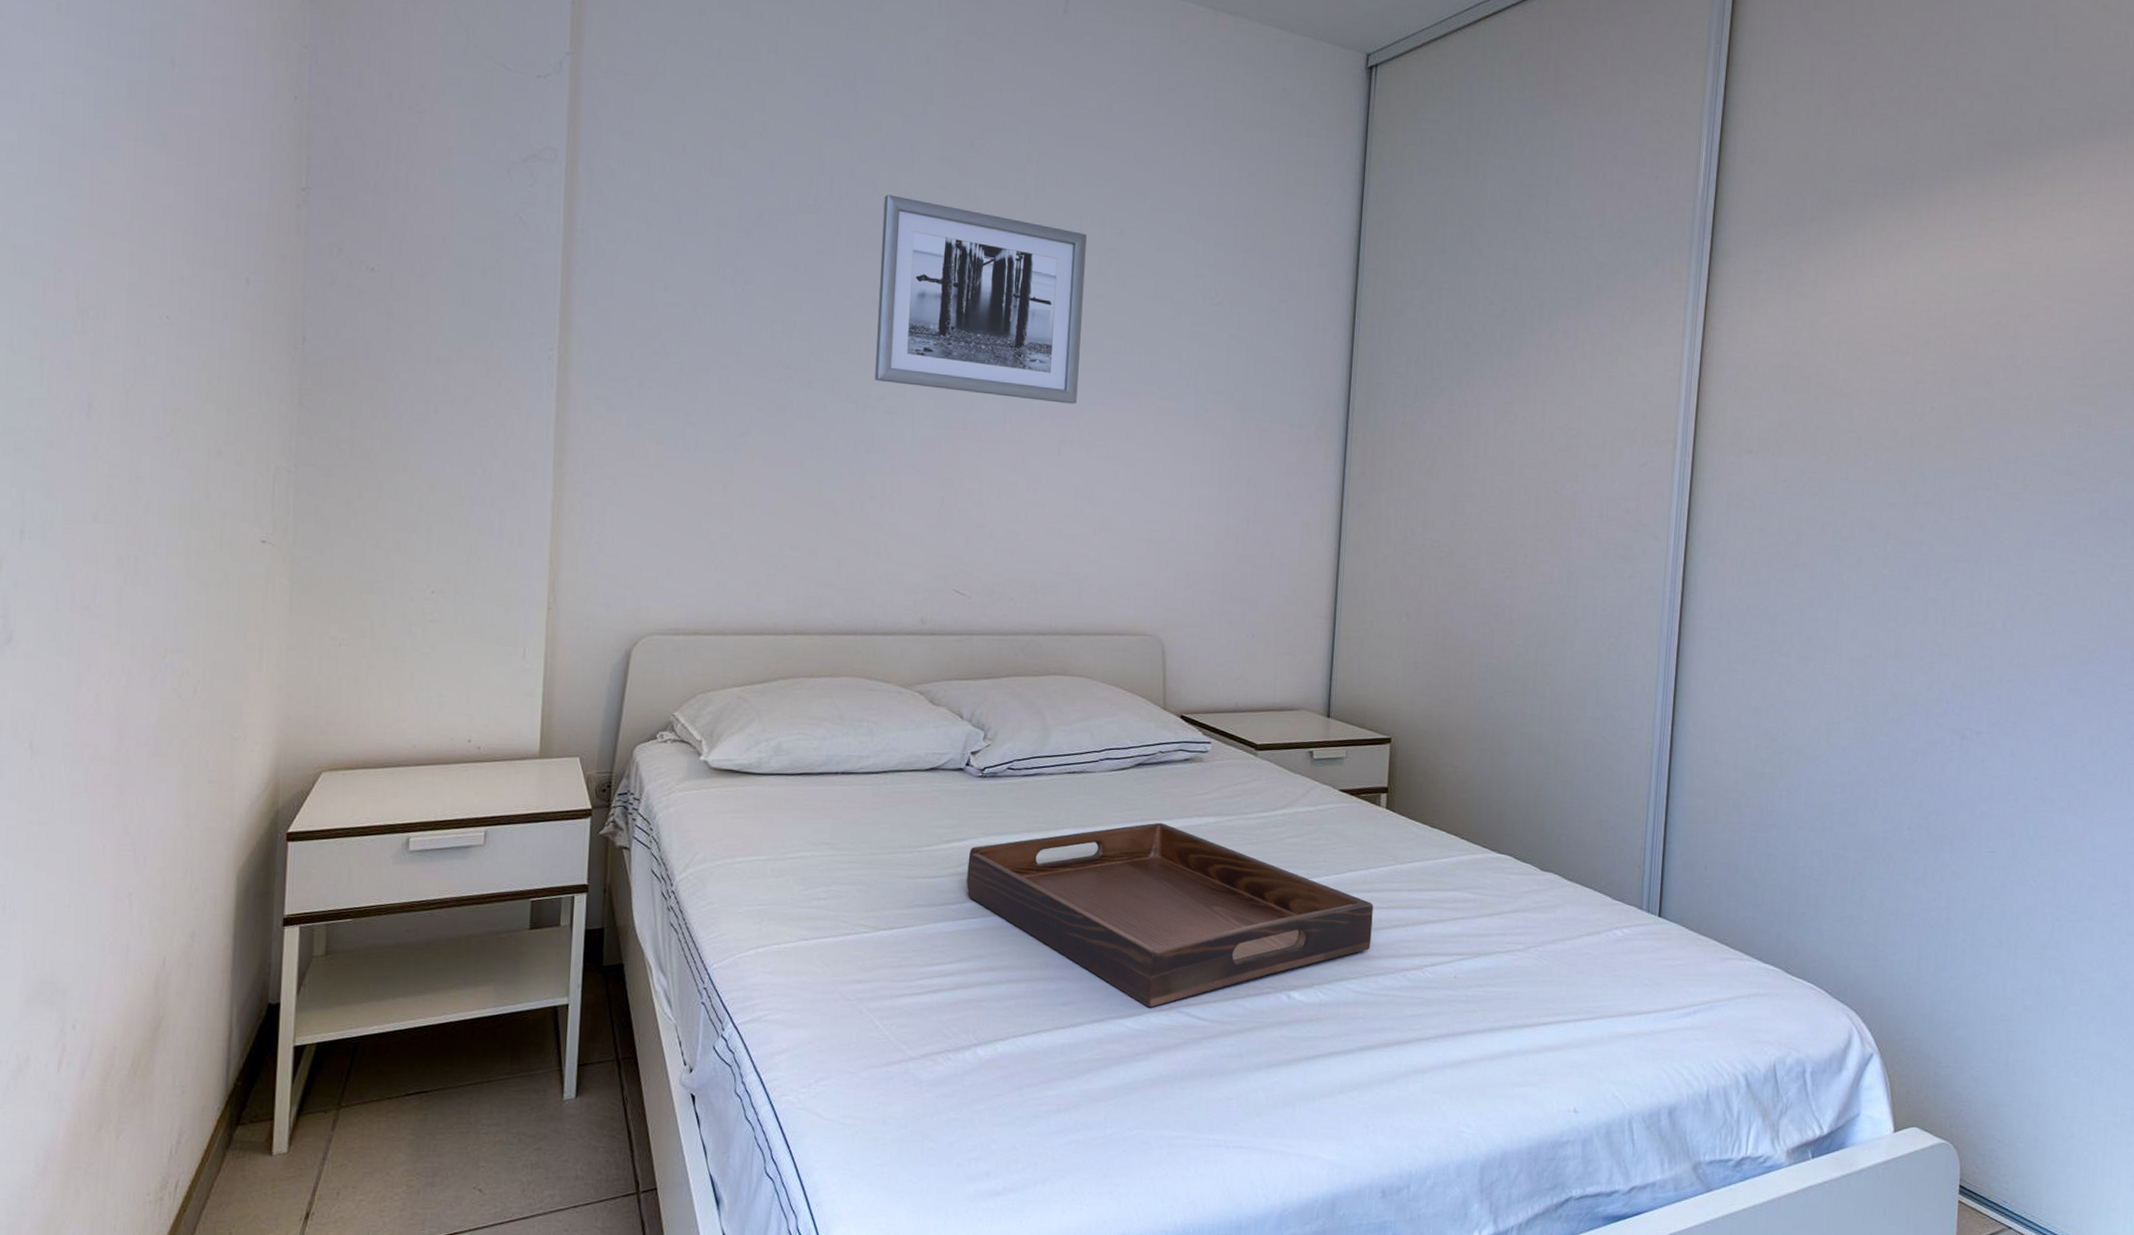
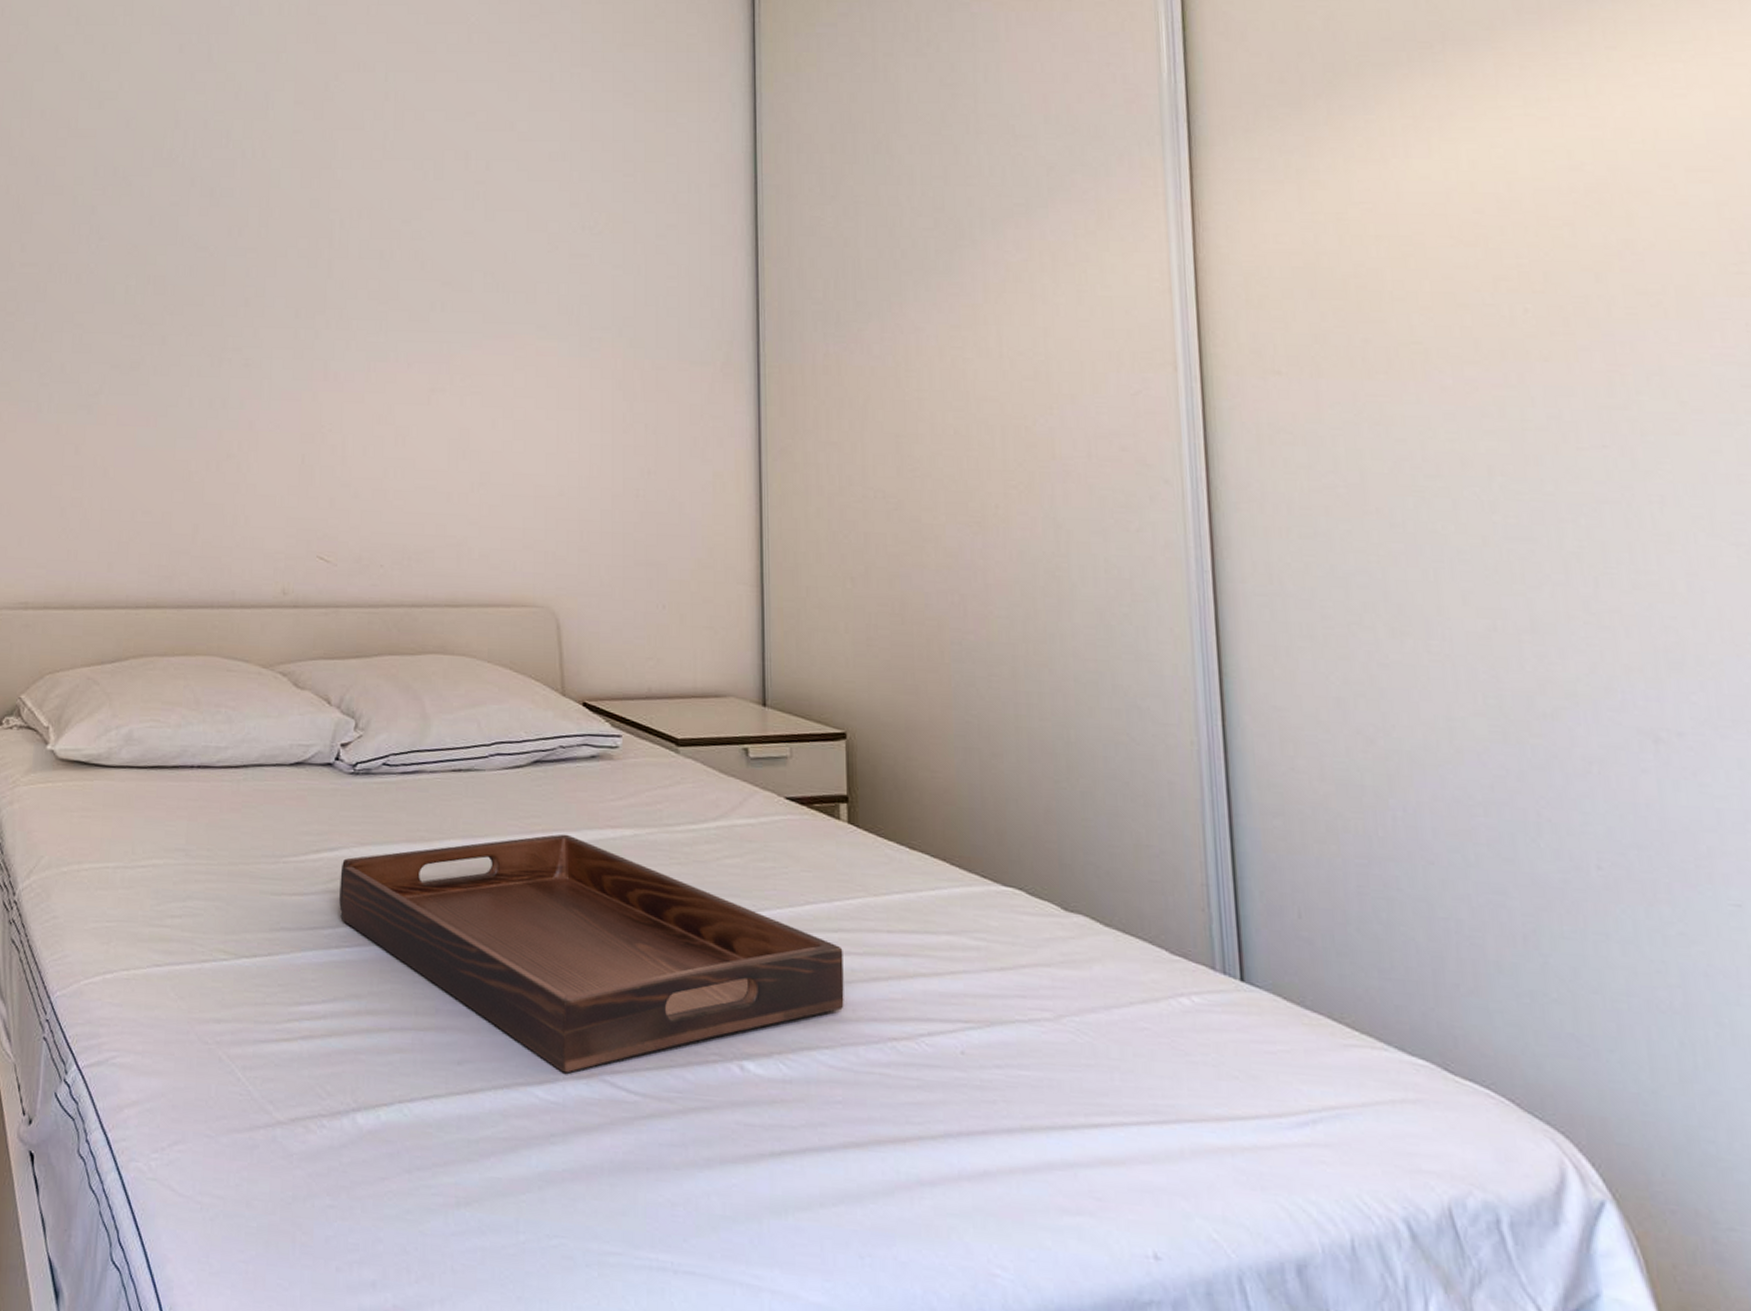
wall art: present [875,194,1087,404] -> none [230,143,450,348]

